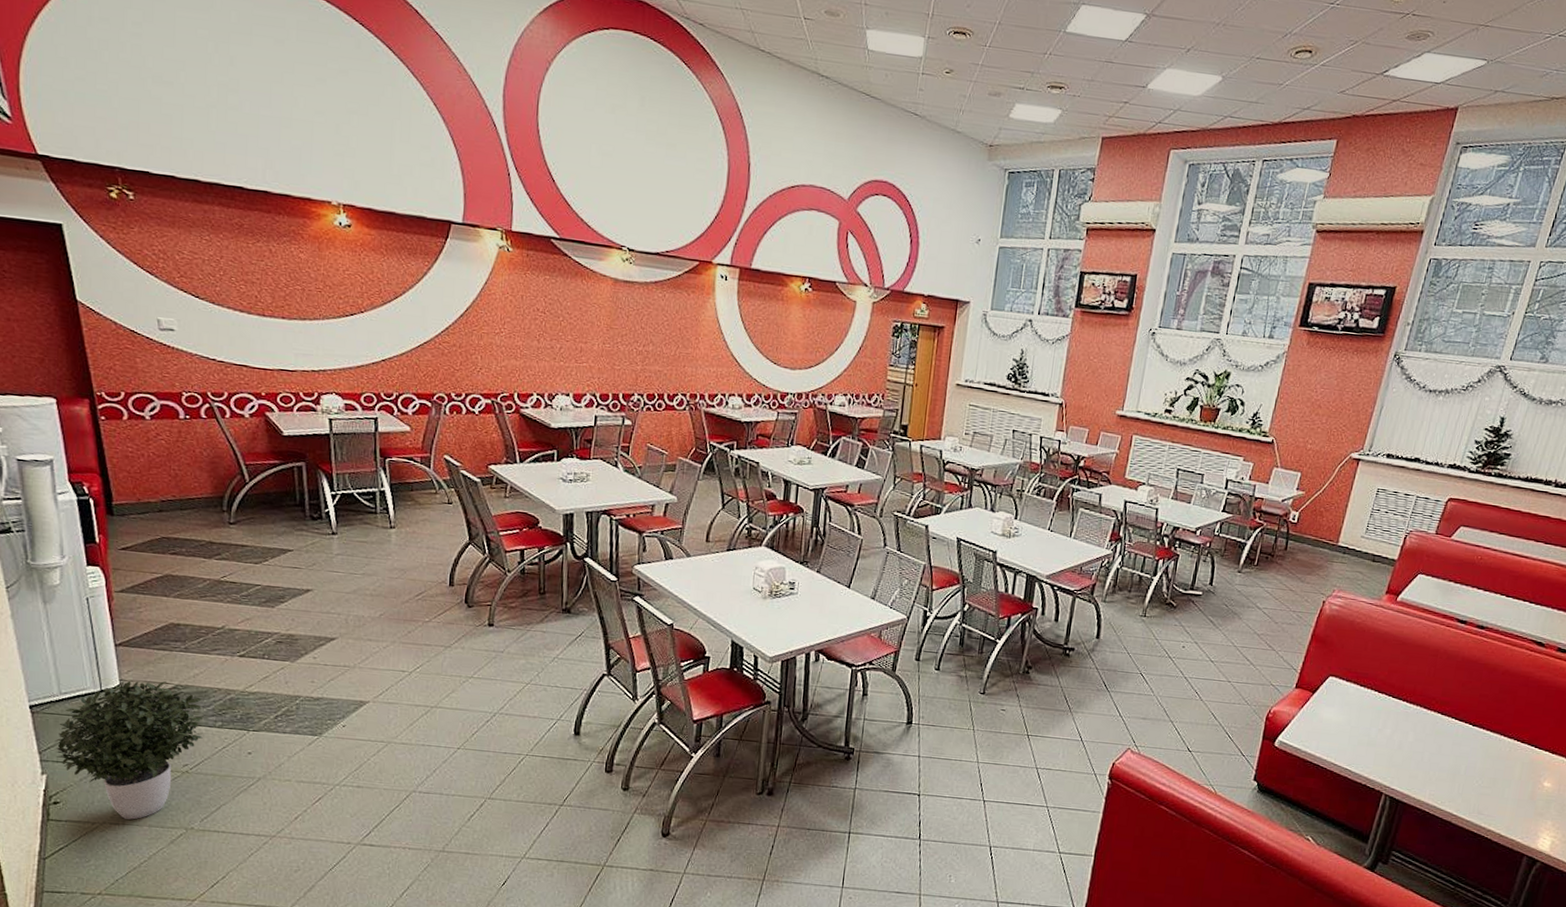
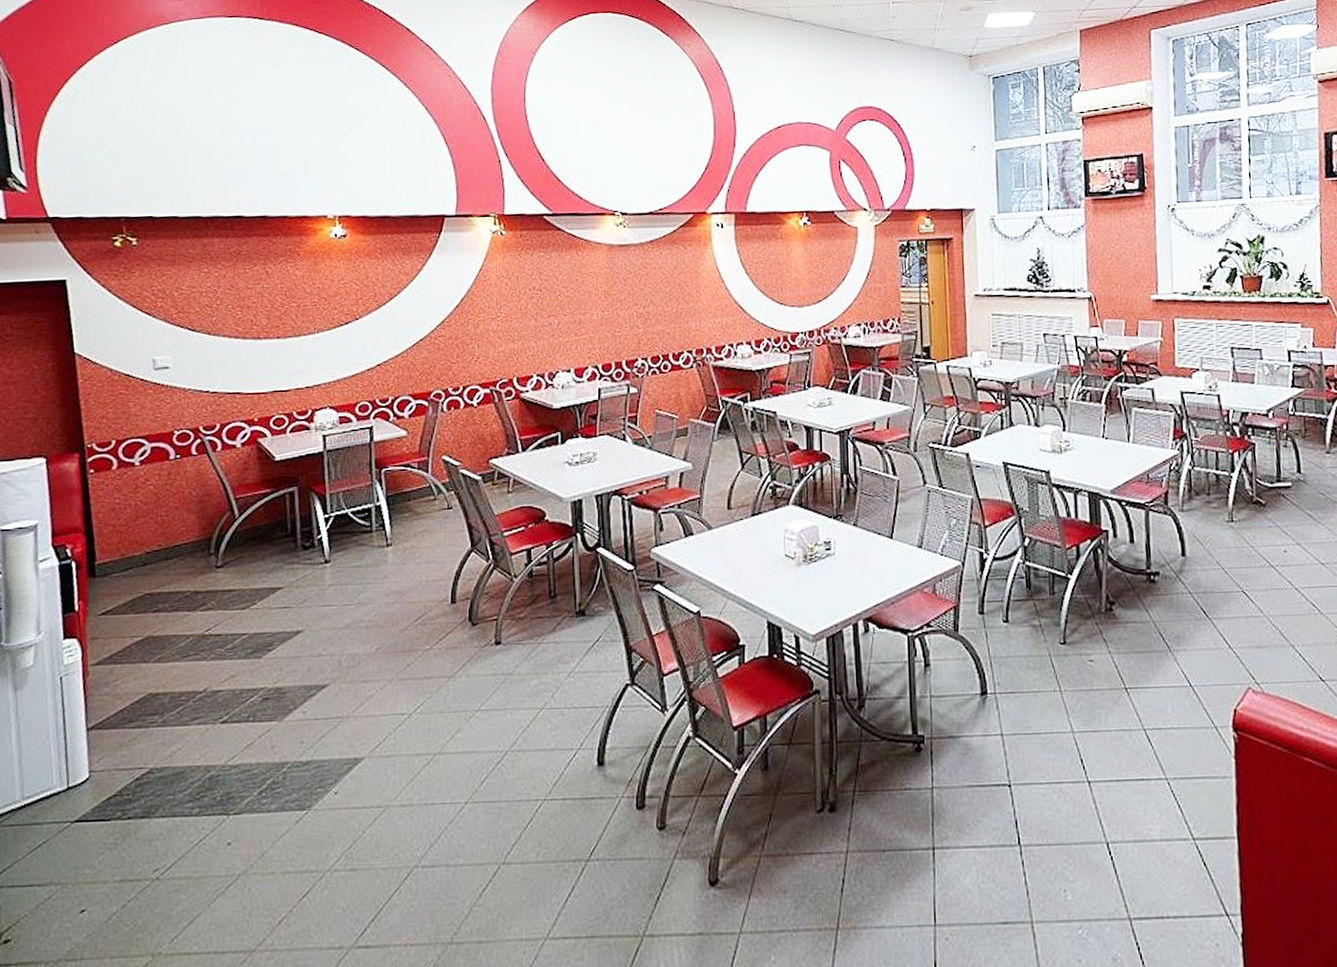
potted plant: present [55,680,204,820] -> none [12,766,179,952]

